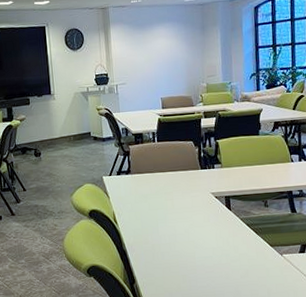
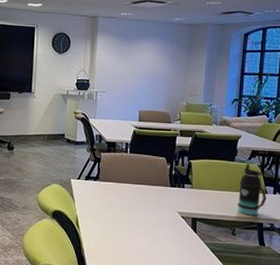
bottle: none [266,136,293,186] -> present [237,164,267,216]

